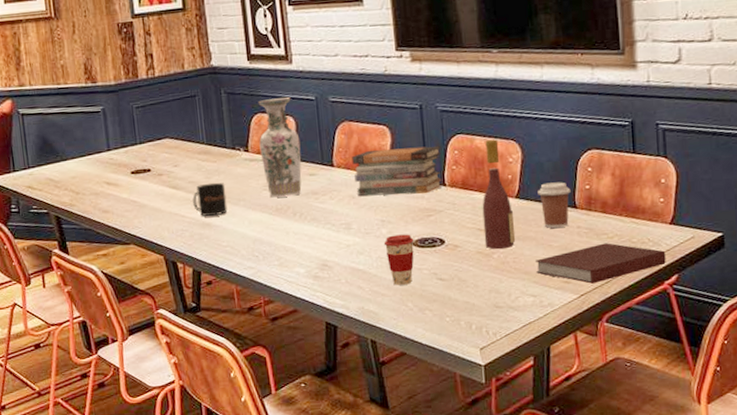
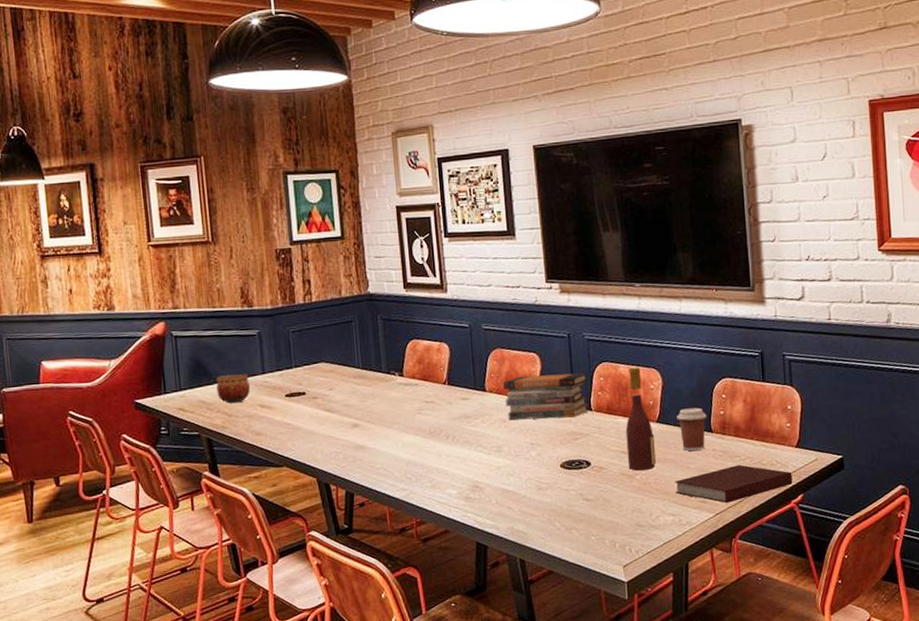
bowl: none [62,151,96,182] -> present [216,374,250,404]
mug: present [193,182,228,216] -> none [347,406,382,439]
vase: present [258,97,302,198] -> none [413,325,455,421]
coffee cup: present [383,234,414,285] -> none [533,456,562,506]

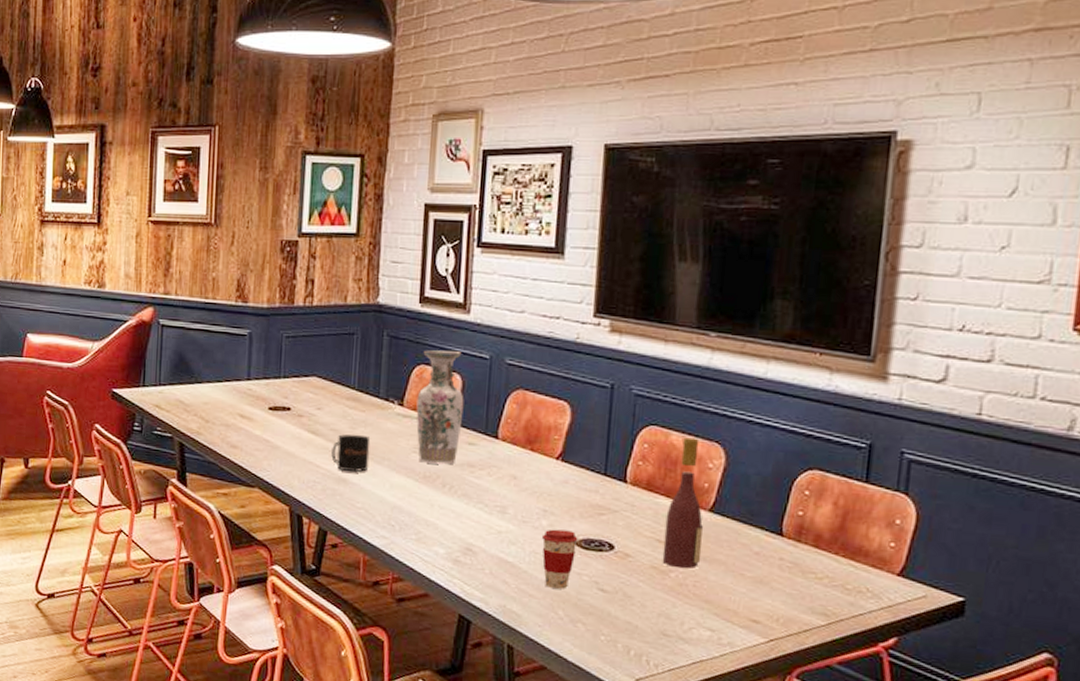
bowl: present [216,374,250,404] -> none [197,375,232,409]
mug: none [347,406,382,439] -> present [331,434,371,472]
vase: none [413,325,455,421] -> present [416,350,464,465]
book stack: present [503,372,589,420] -> none [520,426,628,489]
coffee cup: none [533,456,562,506] -> present [541,529,578,589]
notebook: present [675,464,793,503] -> none [720,583,886,630]
coffee cup: present [677,407,707,451] -> none [737,500,779,556]

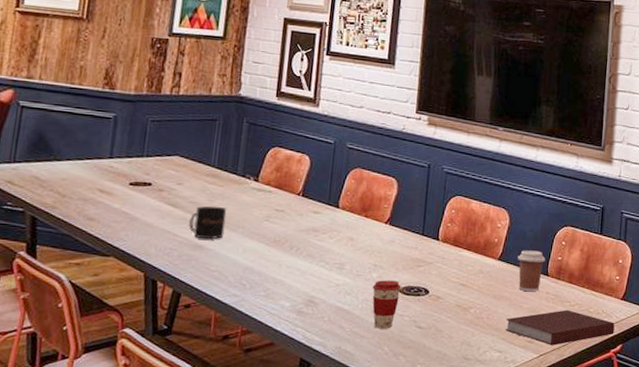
vase: present [416,350,464,465] -> none [269,135,312,230]
wine bottle: present [662,437,703,569] -> none [464,204,494,306]
notebook: none [720,583,886,630] -> present [506,310,615,346]
coffee cup: none [737,500,779,556] -> present [517,250,546,291]

